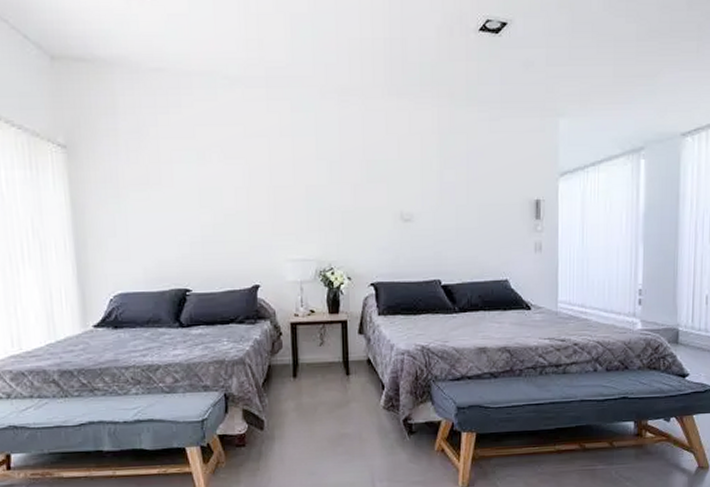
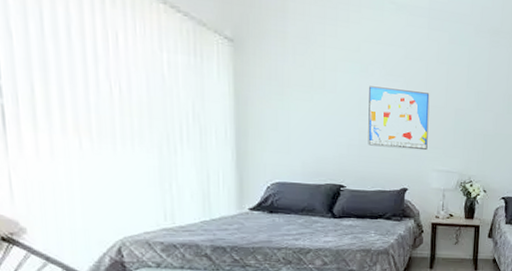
wall art: none [208,172,278,241] -> present [368,86,430,151]

